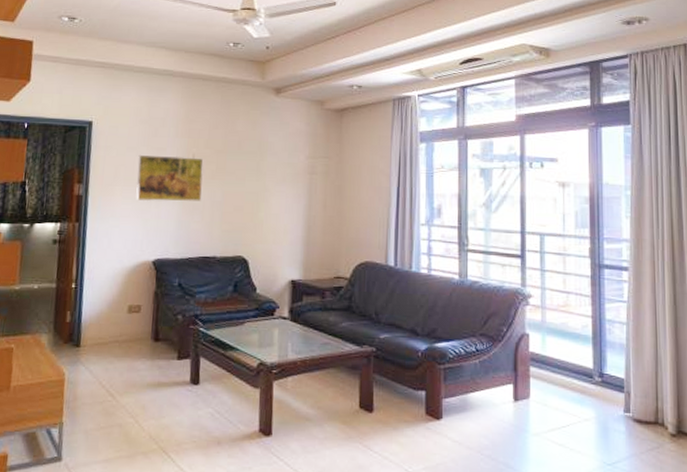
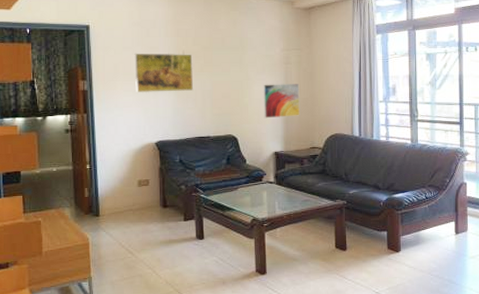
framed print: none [281,197,325,239] -> present [262,84,300,119]

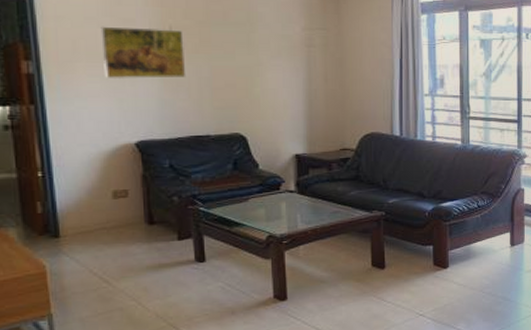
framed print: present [262,84,300,119] -> none [278,71,327,114]

